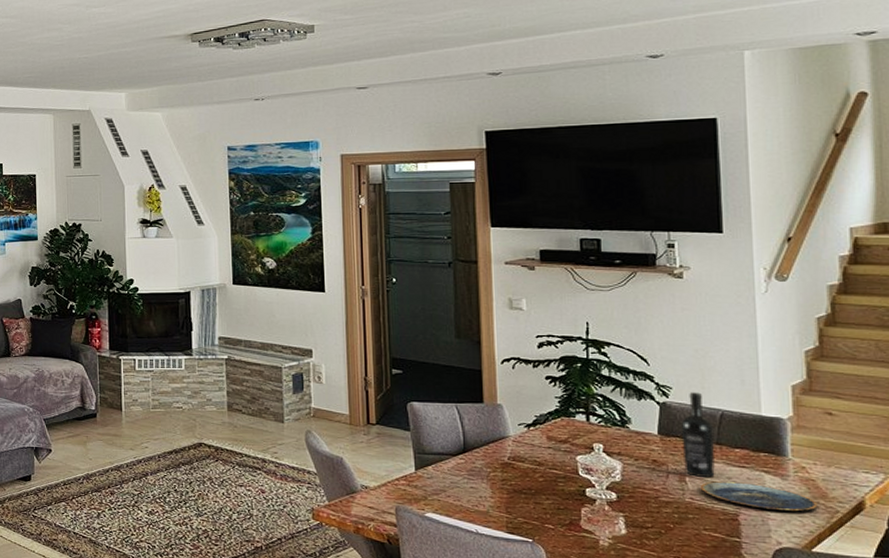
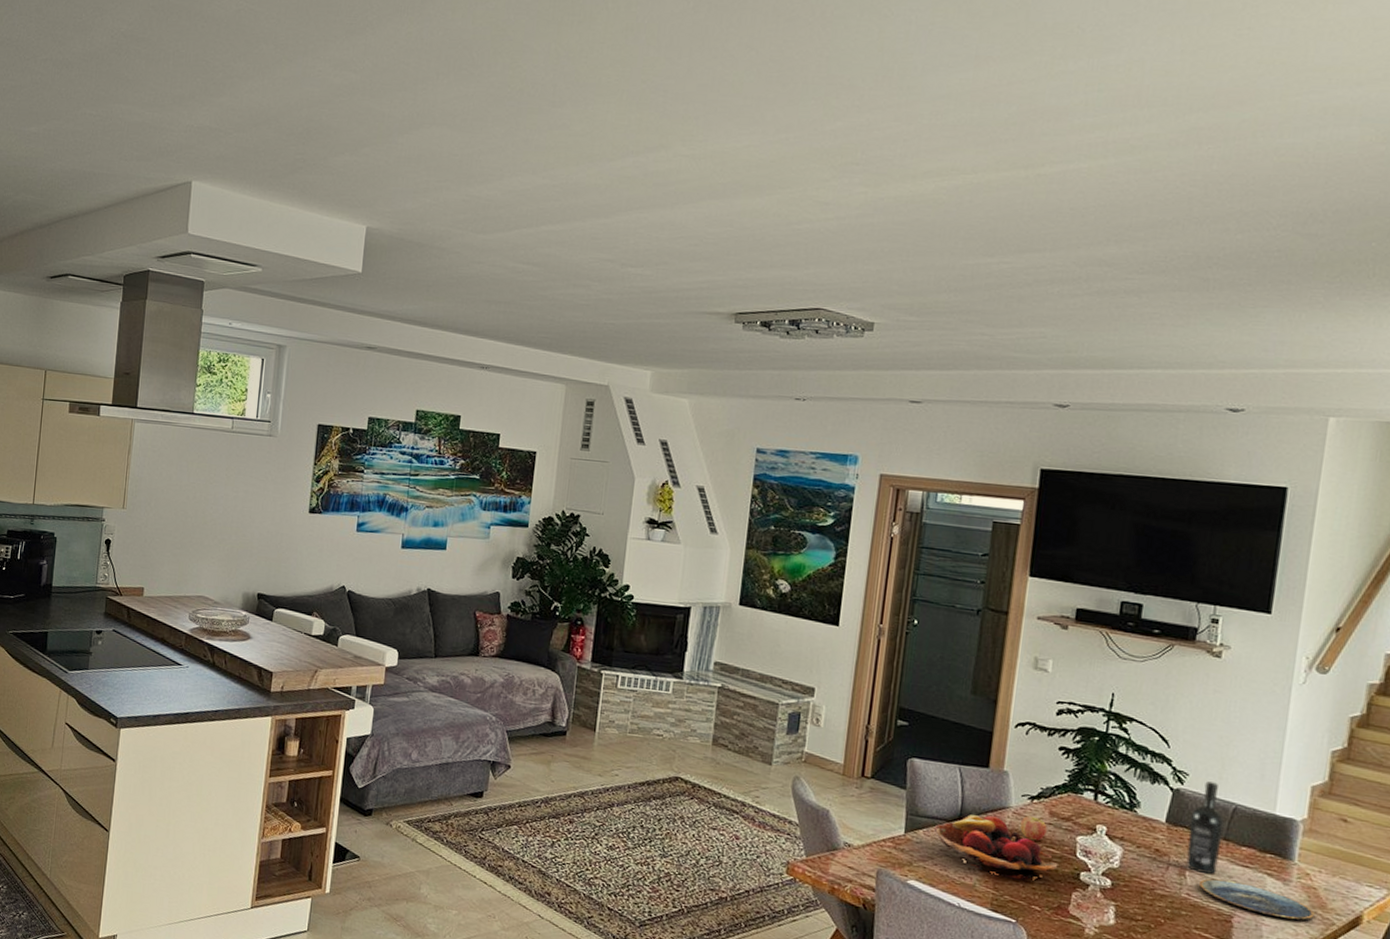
fruit basket: none [441,446,564,502] -> present [933,814,1058,880]
fruit: none [522,442,547,465] -> present [1020,816,1047,841]

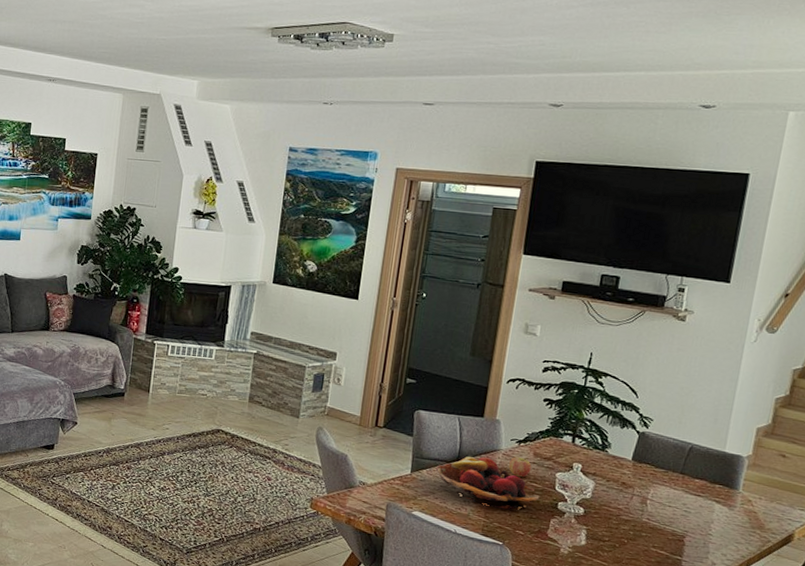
wine bottle: present [1186,781,1225,874] -> none [648,425,682,502]
plate: present [1198,878,1315,921] -> none [657,506,754,539]

